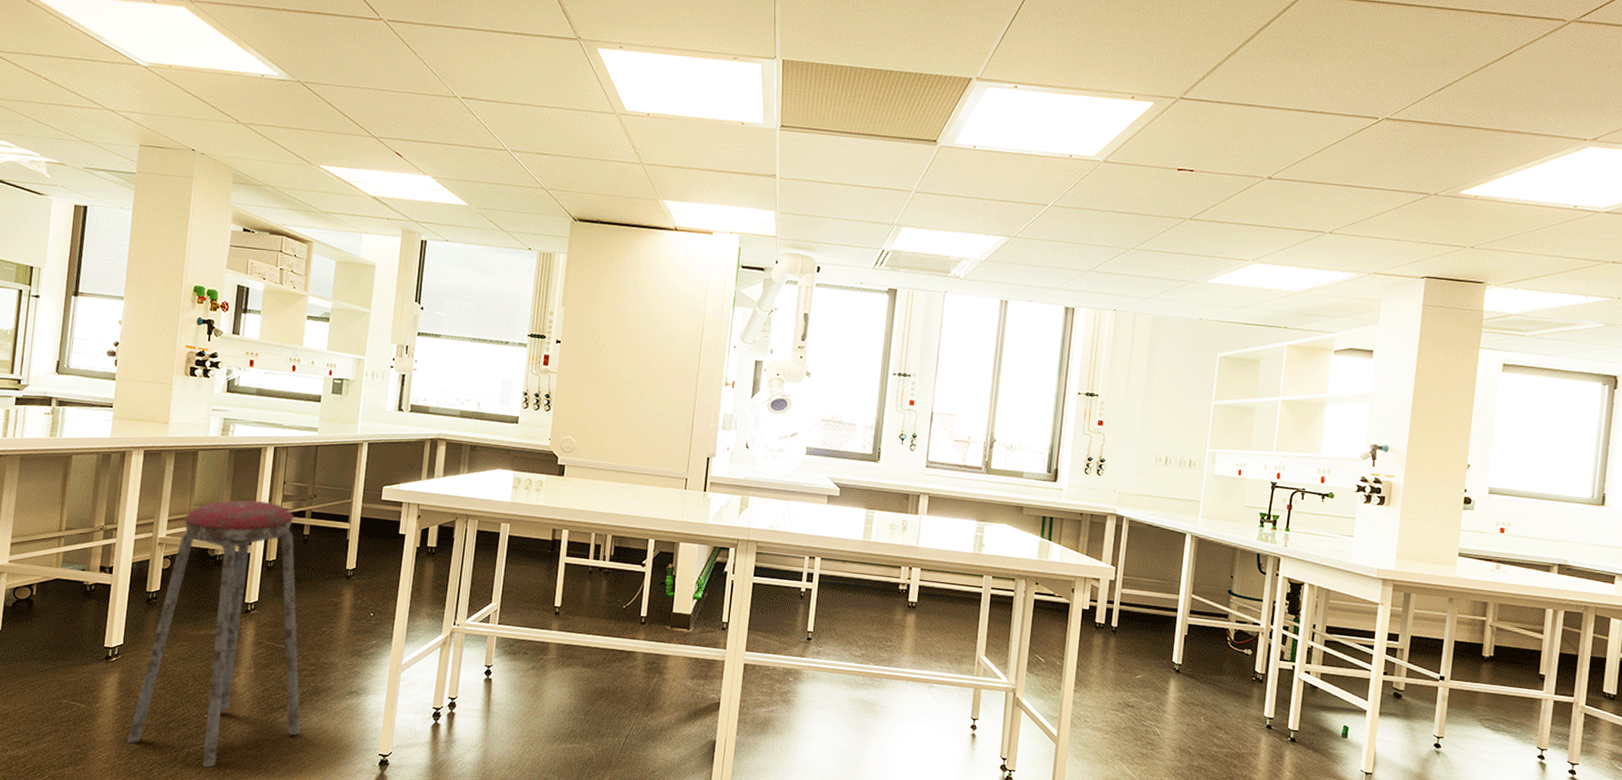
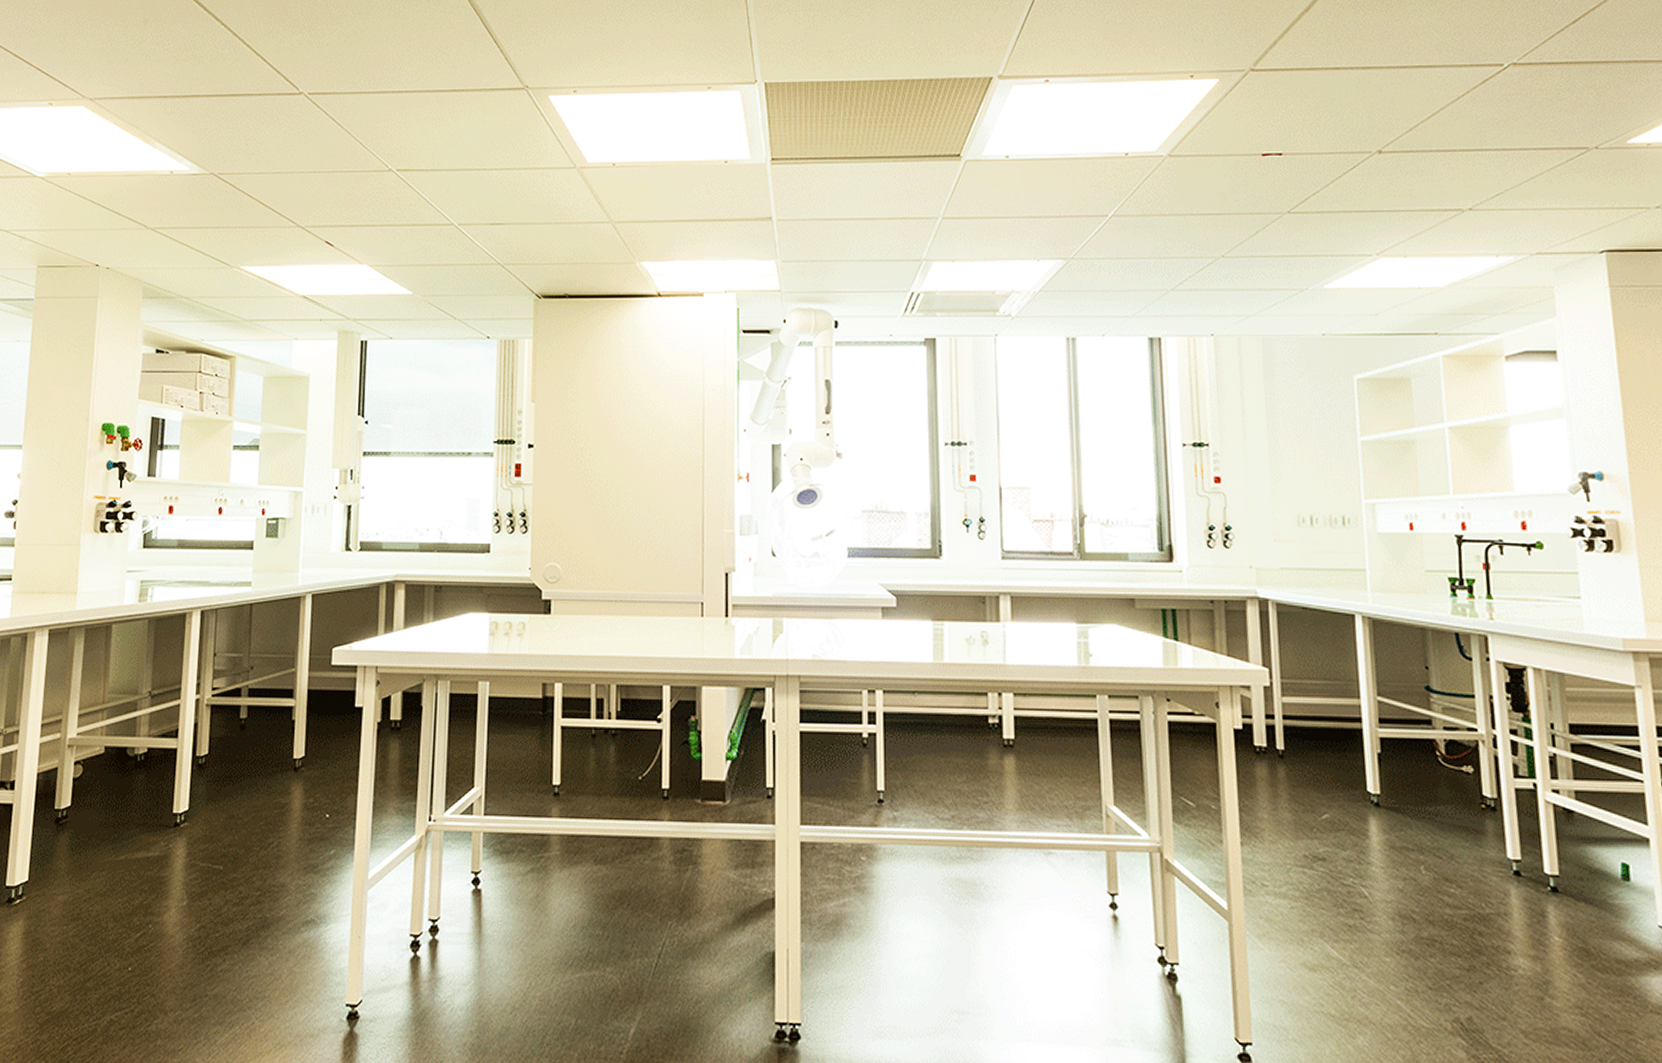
music stool: present [127,500,301,767] -> none [35,681,247,1039]

